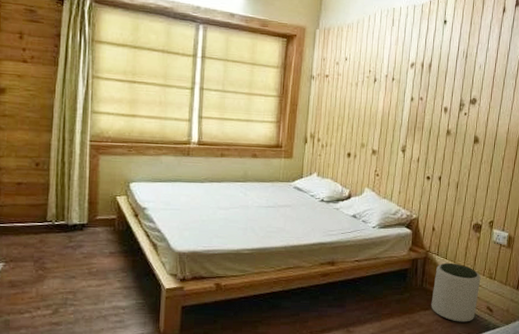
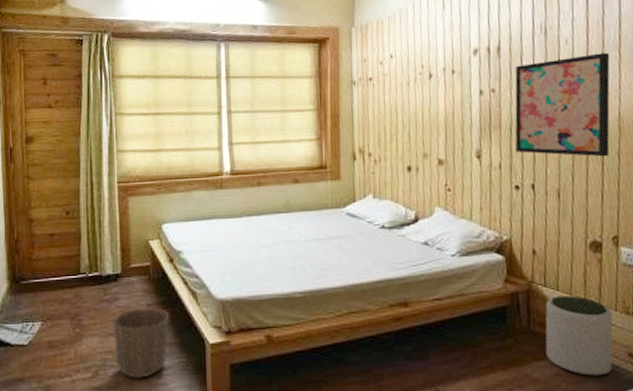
waste basket: none [74,255,131,316] -> present [111,307,170,379]
wall art: none [431,79,509,161] -> present [515,52,610,157]

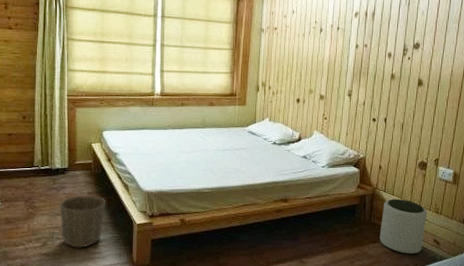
wall art: present [515,52,610,157] -> none [376,24,452,102]

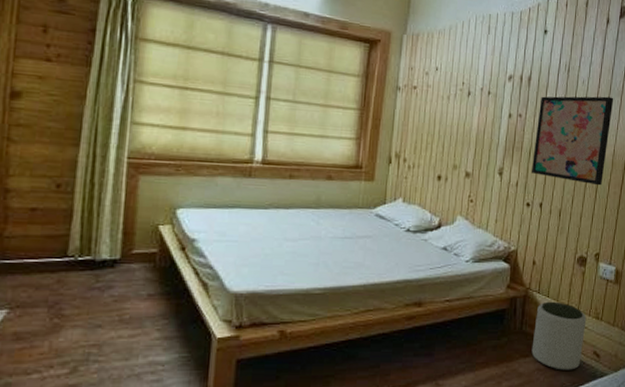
waste basket: present [58,195,106,248] -> none [101,298,174,375]
wall art: none [376,24,452,102] -> present [531,96,614,186]

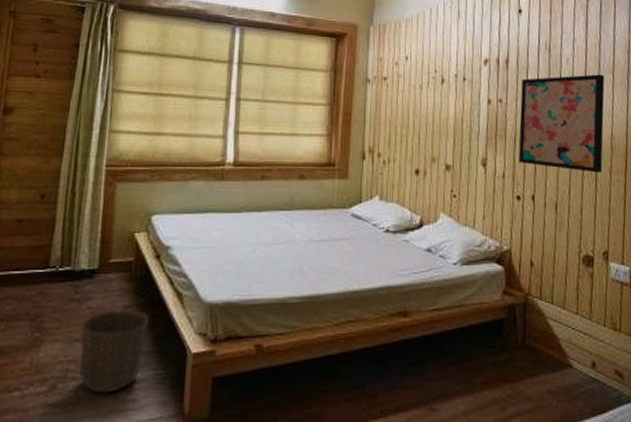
waste basket: none [101,298,174,375] -> present [79,310,149,393]
plant pot: present [531,301,587,370] -> none [539,309,602,394]

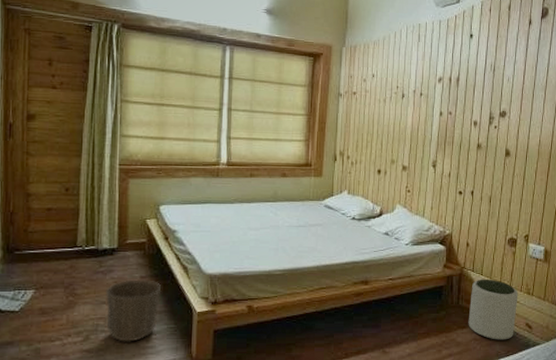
wall art: present [518,74,605,173] -> none [462,91,538,174]
plant pot: none [539,309,602,394] -> present [468,279,519,340]

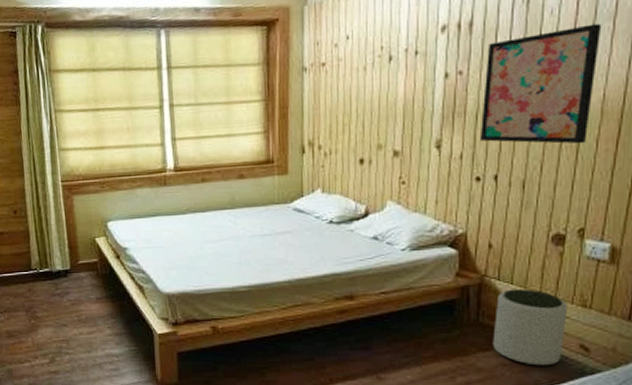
waste basket: present [105,279,162,342] -> none [64,301,119,364]
wall art: none [462,91,538,174] -> present [479,23,602,144]

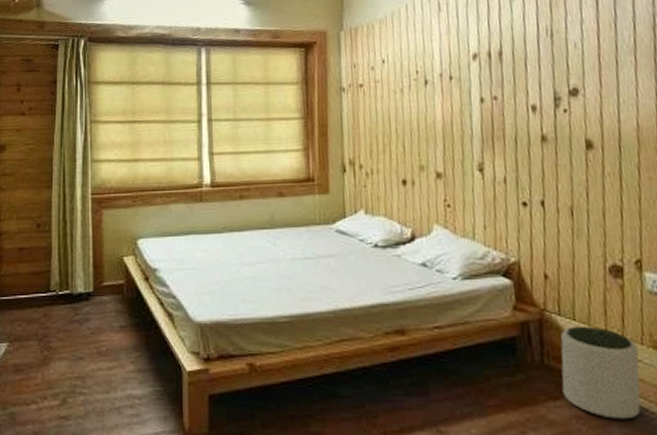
wall art: present [479,23,602,144] -> none [519,57,628,171]

